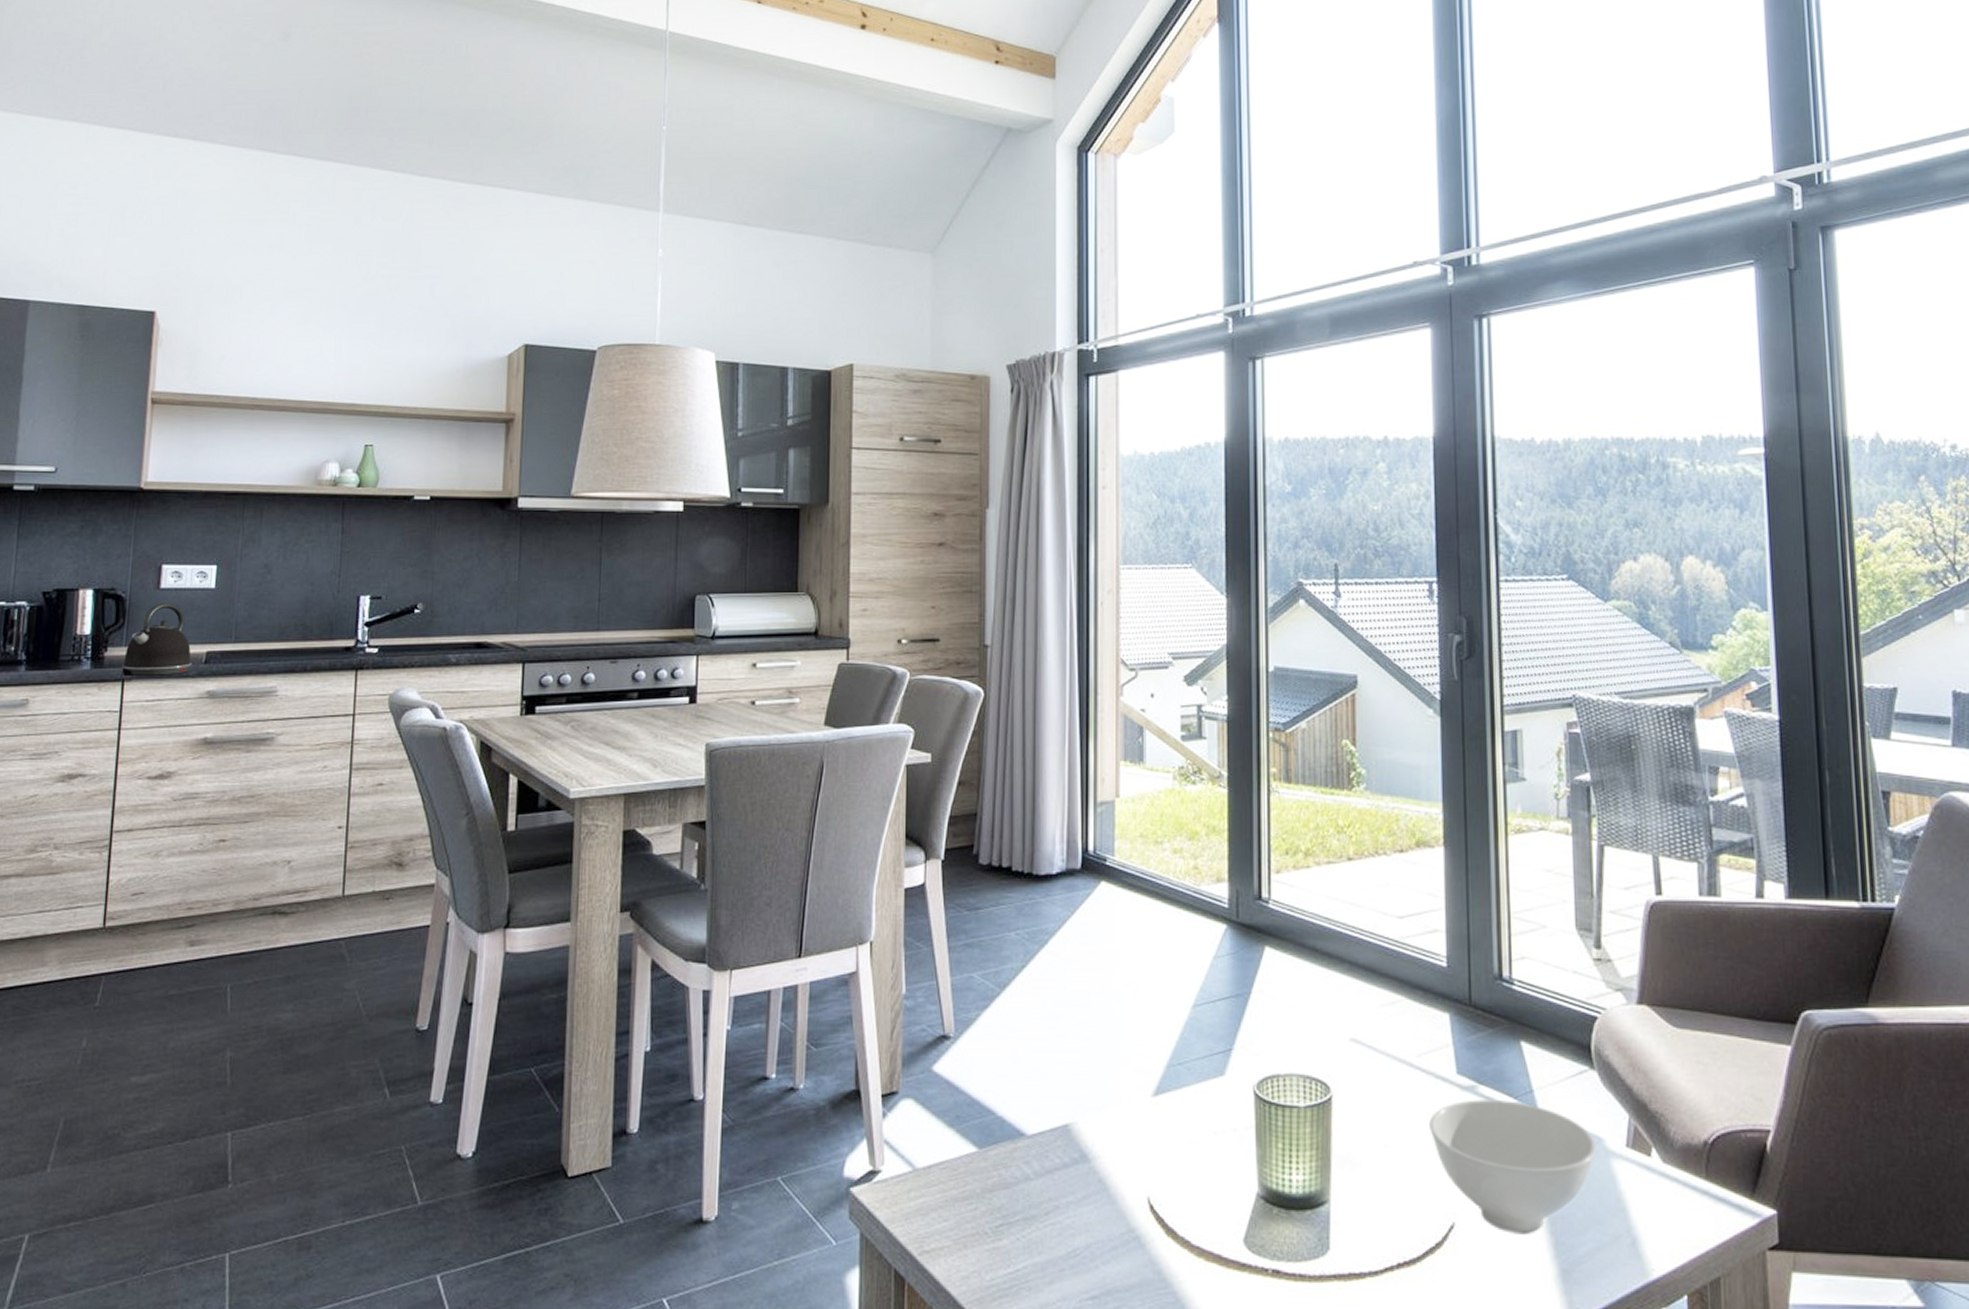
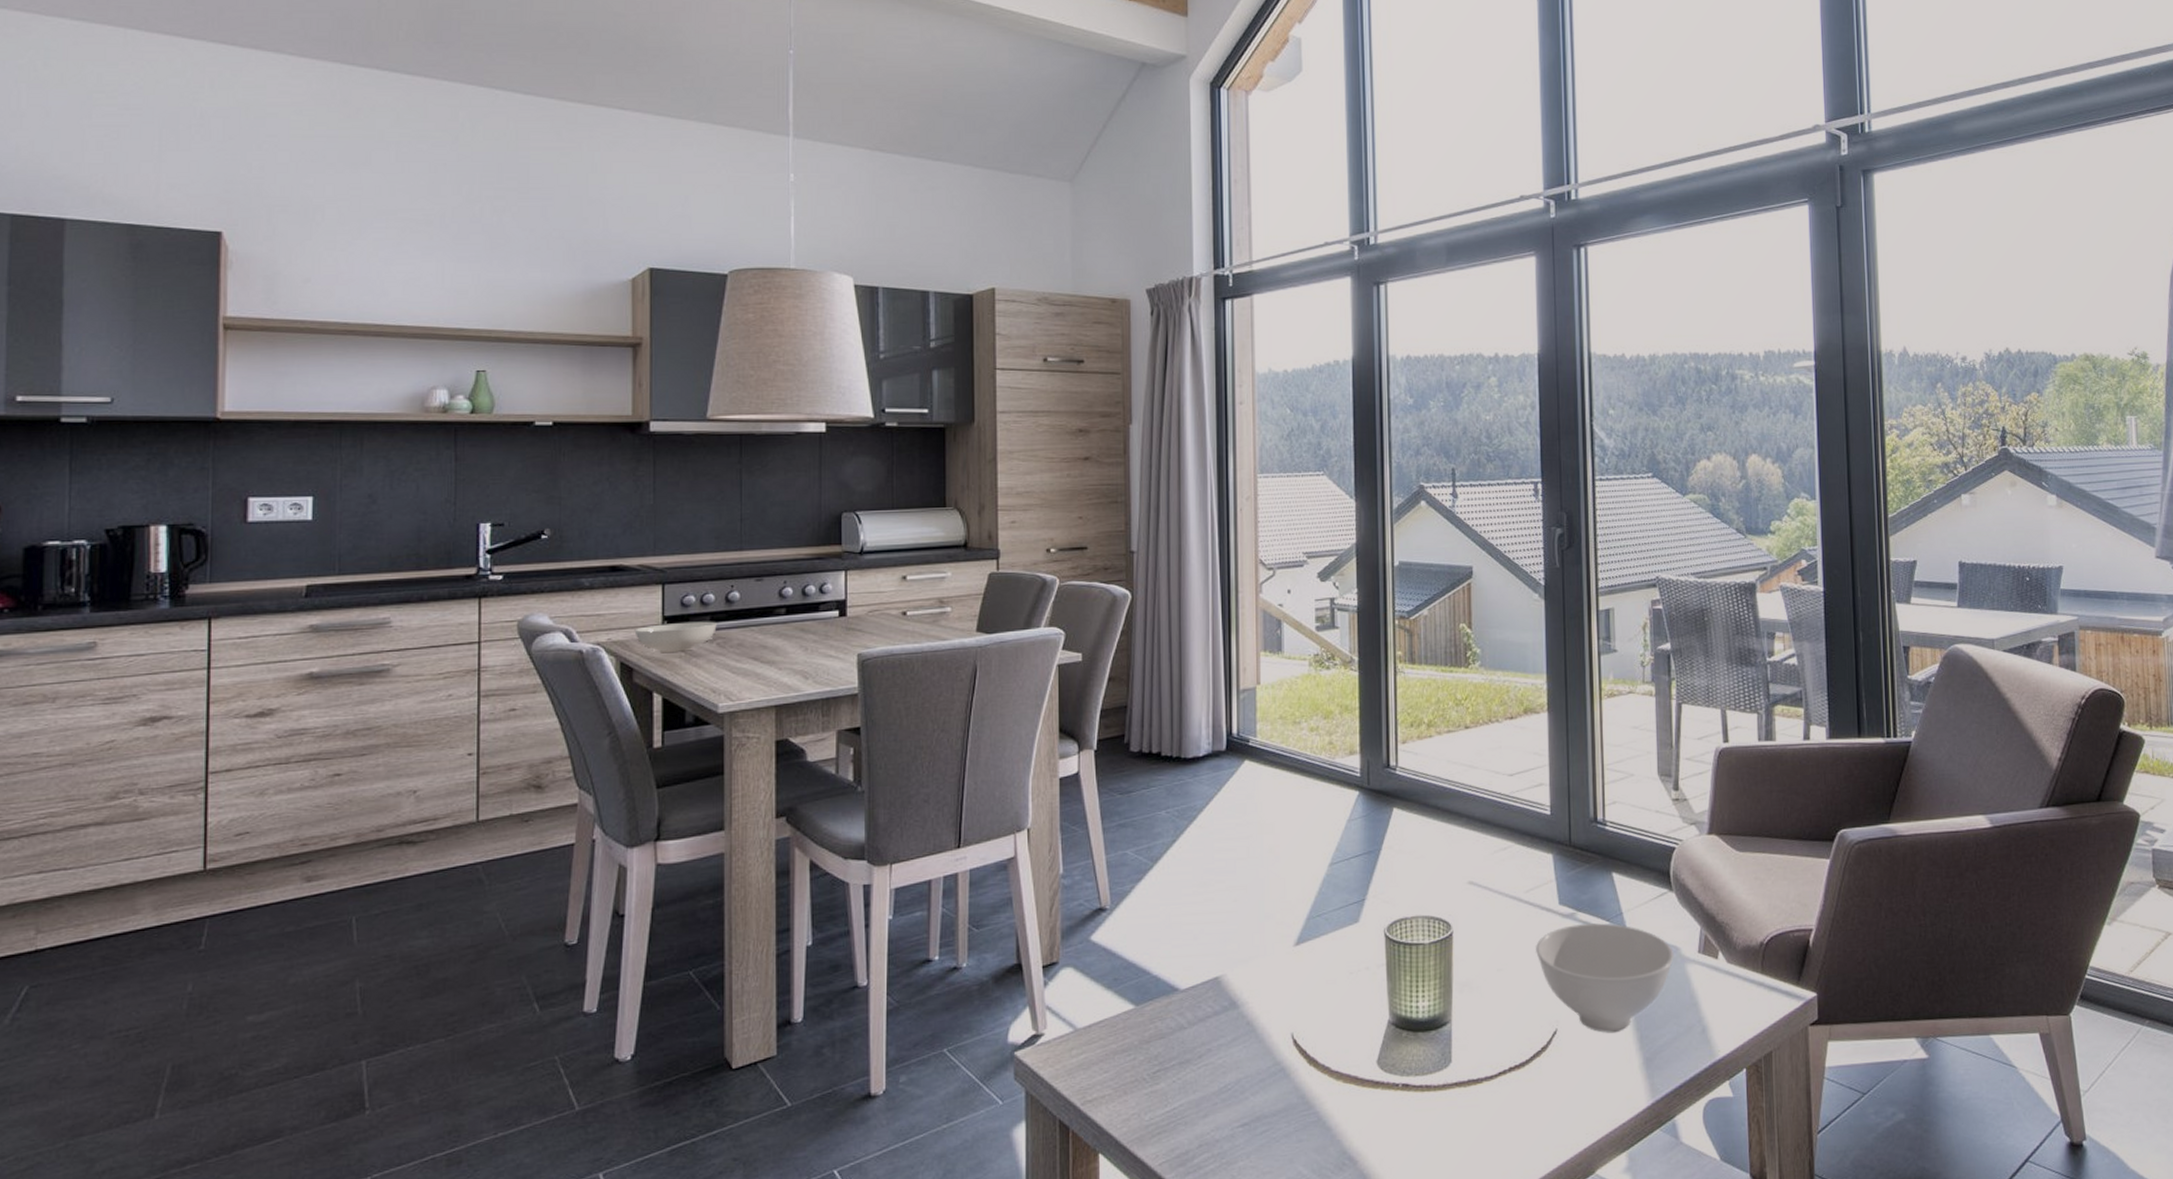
kettle: present [122,603,192,676] -> none [207,536,290,613]
bowl: none [495,702,573,734] -> present [634,621,718,654]

